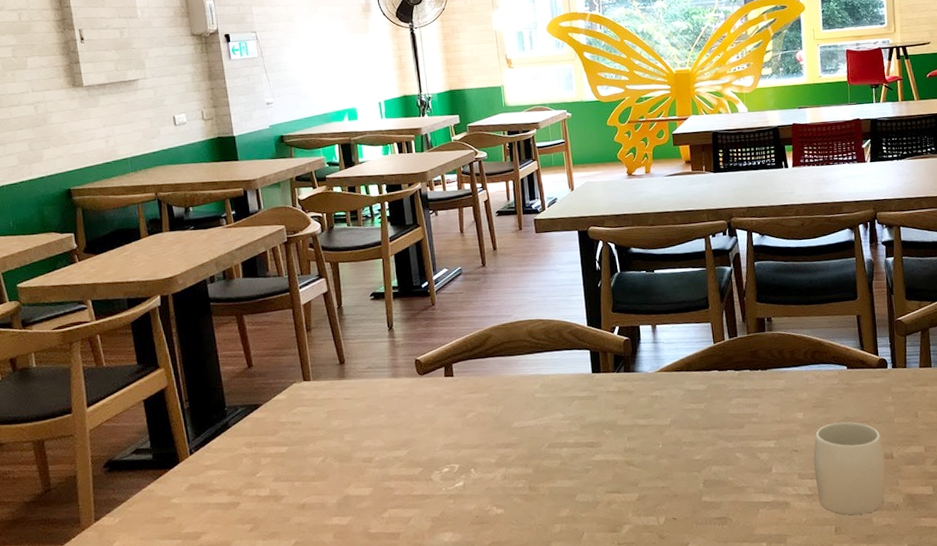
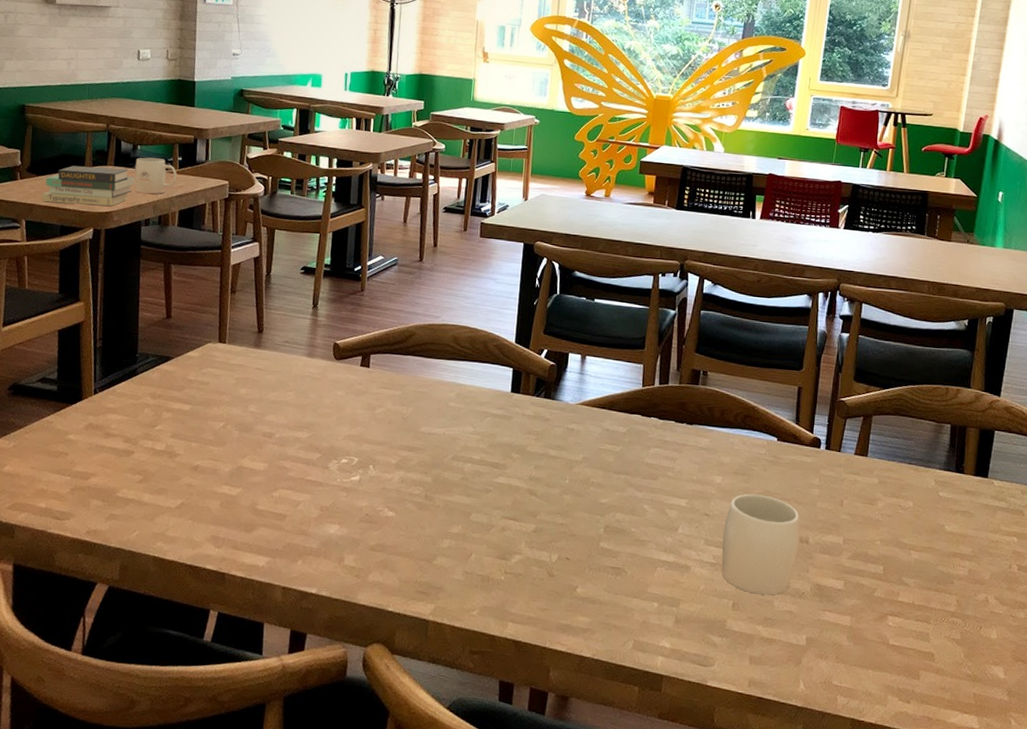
books: none [103,232,194,279] -> present [41,166,136,206]
mug: none [190,216,234,253] -> present [134,157,178,195]

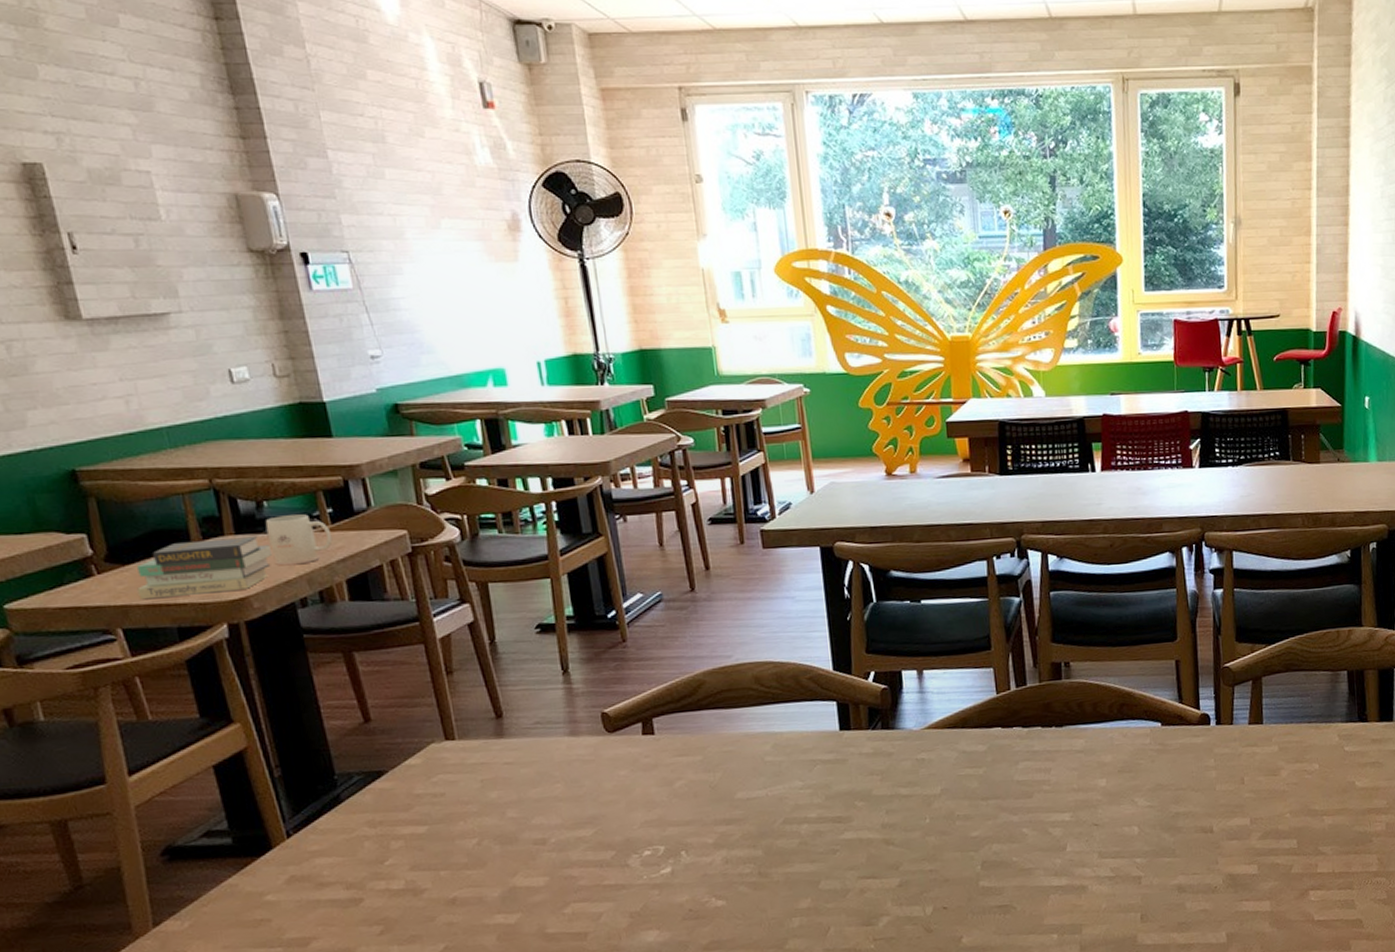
mug: present [721,493,800,596] -> none [1117,789,1204,900]

